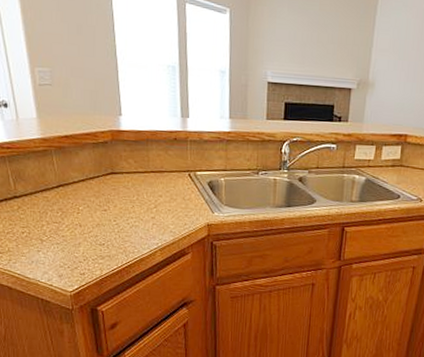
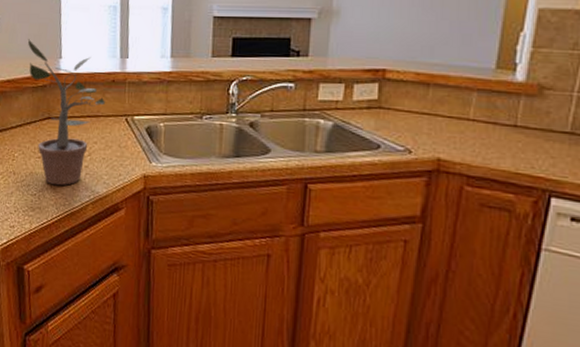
potted plant: none [83,94,168,236] -> present [27,39,105,186]

